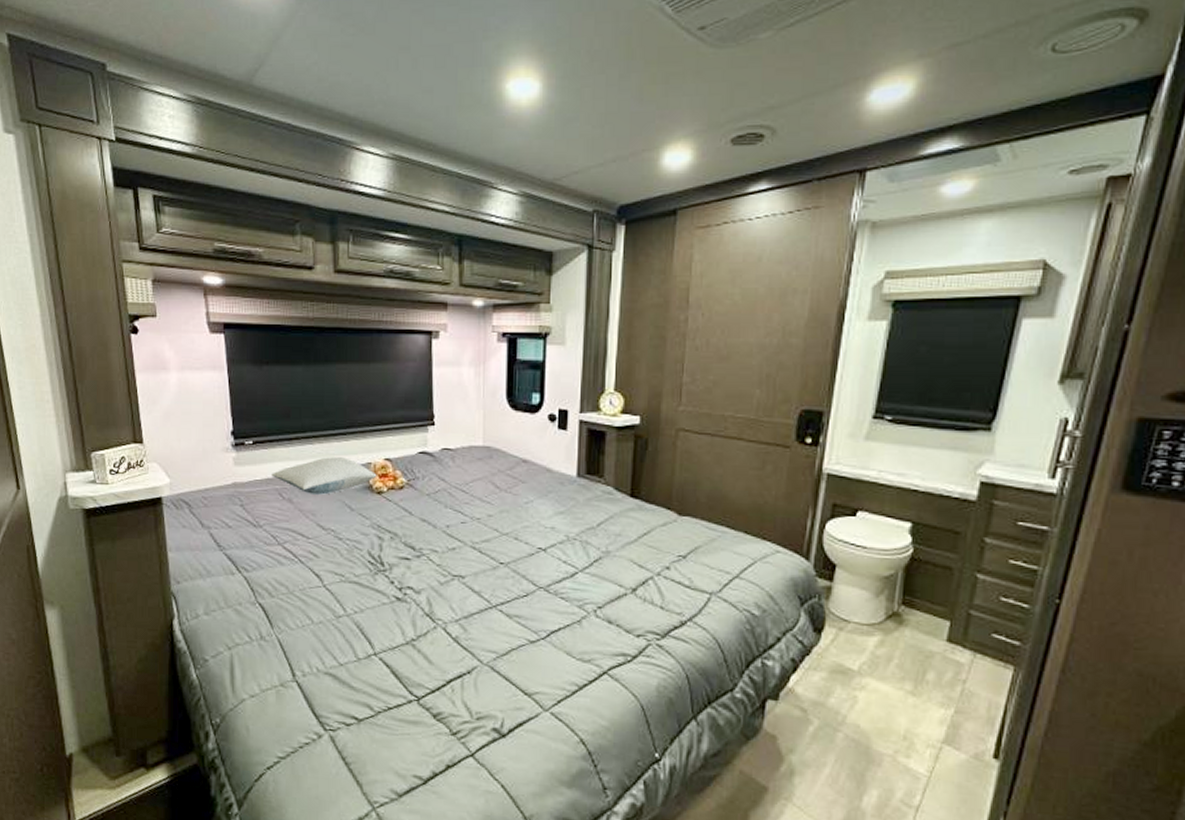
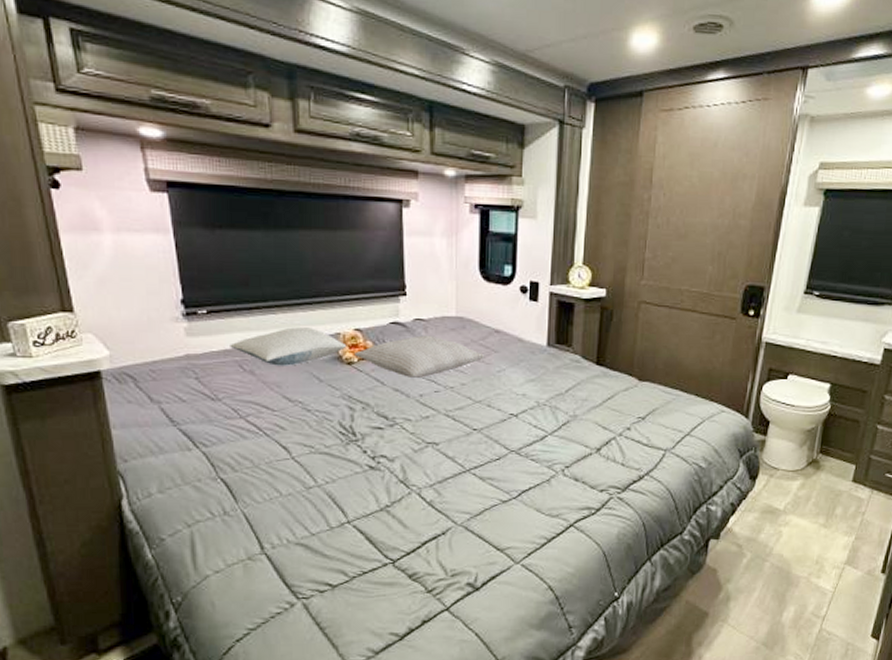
pillow: none [384,465,512,509] -> present [354,335,485,379]

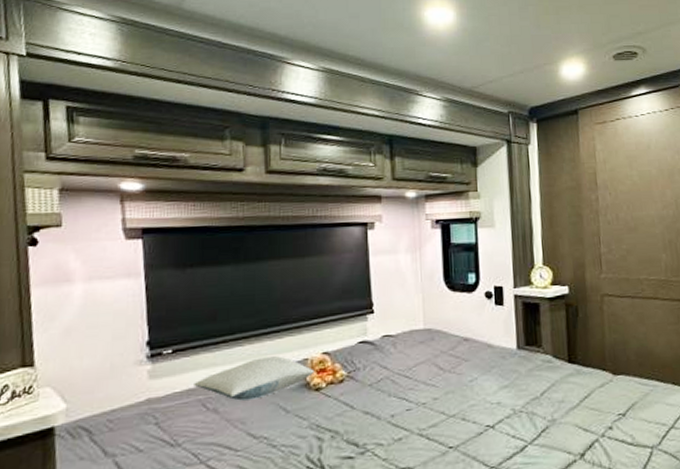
pillow: present [354,335,485,379] -> none [323,351,456,399]

